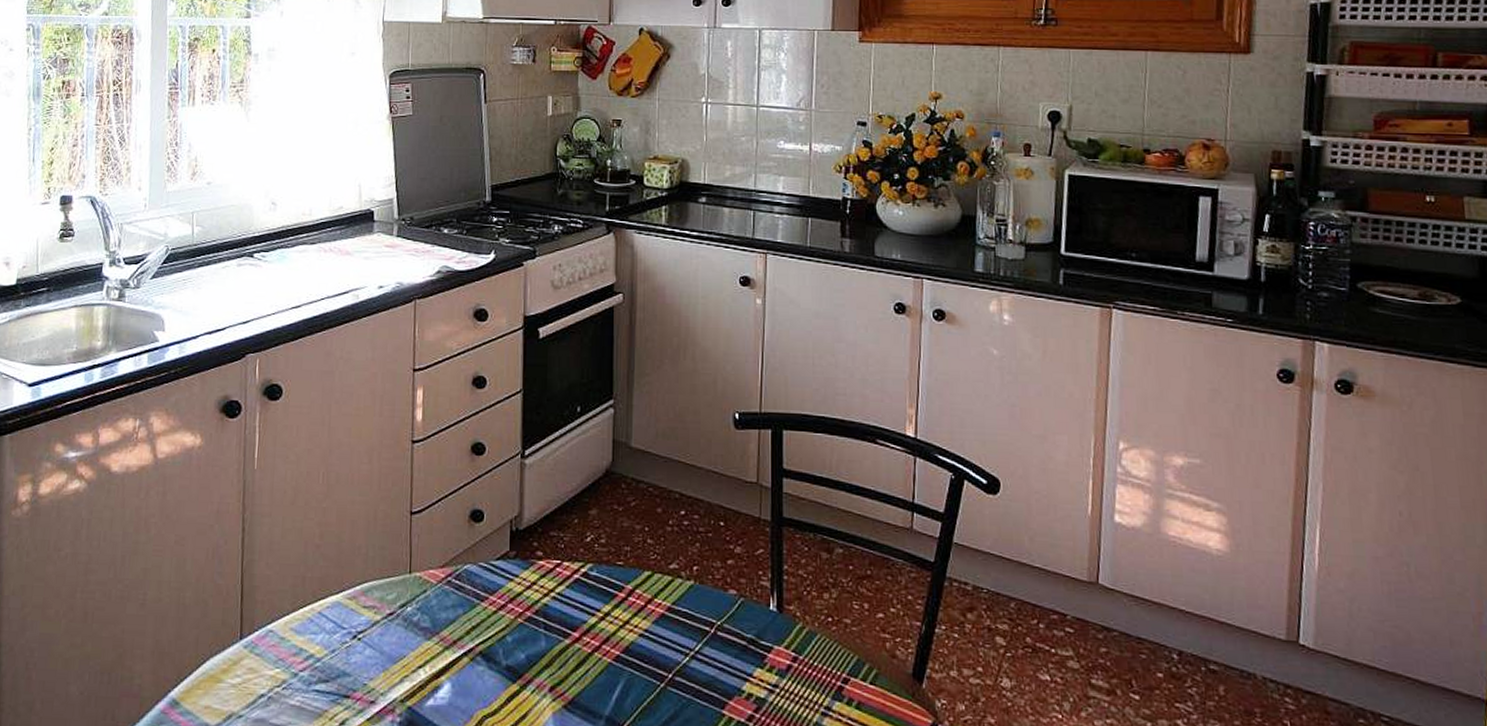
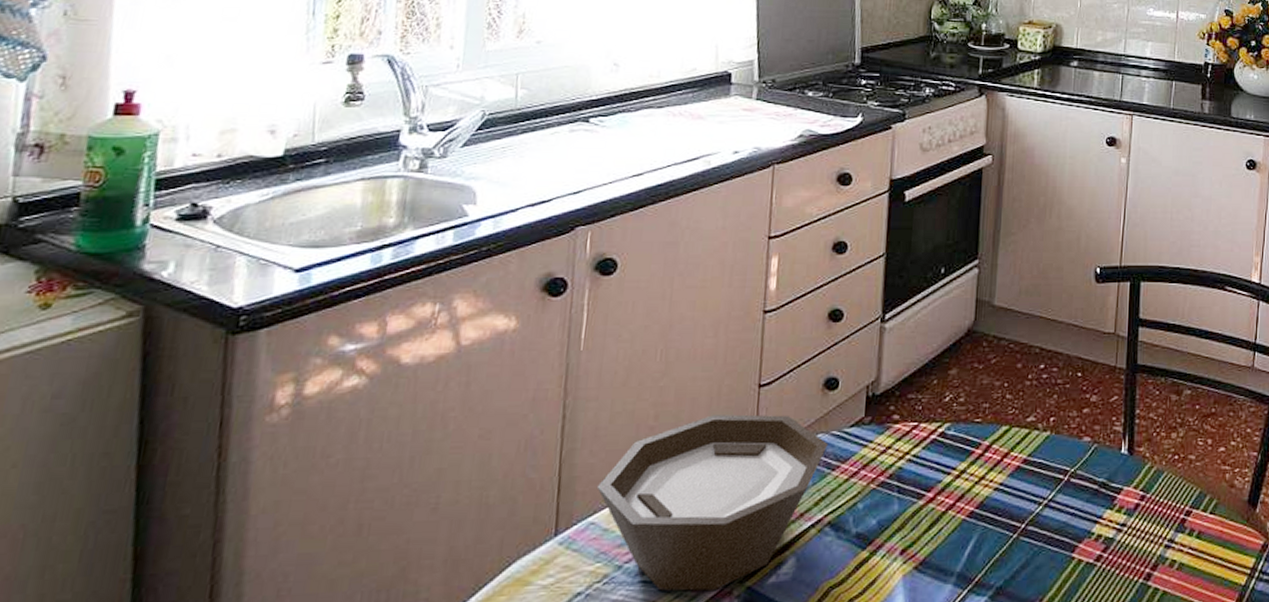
bowl: none [273,538,477,706] -> present [596,414,829,591]

